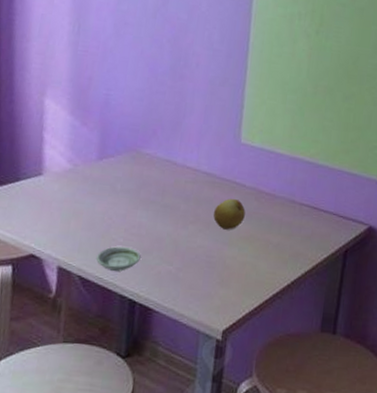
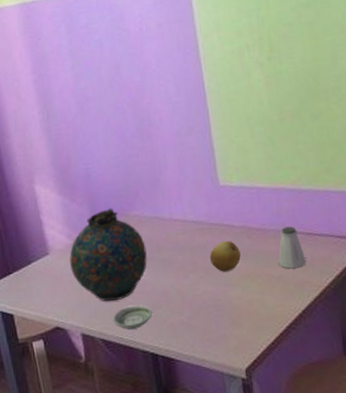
snuff bottle: none [63,140,151,239] -> present [70,208,147,302]
saltshaker: none [280,197,307,240] -> present [278,226,306,269]

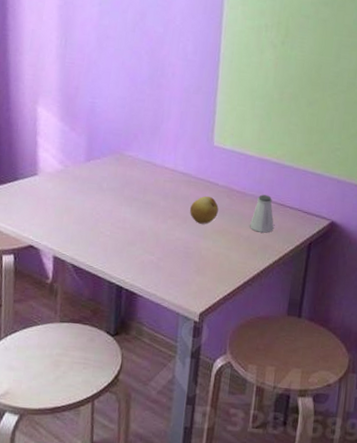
snuff bottle: present [70,208,147,302] -> none [56,144,134,232]
saucer: present [112,305,152,329] -> none [86,238,126,261]

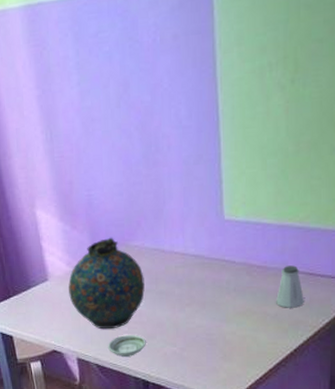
snuff bottle: none [56,144,134,232] -> present [68,237,145,330]
saucer: none [86,238,126,261] -> present [107,335,146,357]
fruit: present [189,195,219,224] -> none [207,276,238,307]

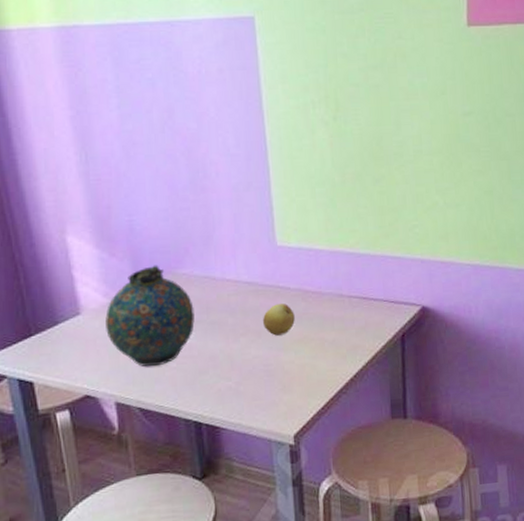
saucer: present [107,335,146,357] -> none [152,371,198,397]
fruit: none [207,276,238,307] -> present [262,303,295,336]
saltshaker: present [276,265,304,308] -> none [333,290,360,333]

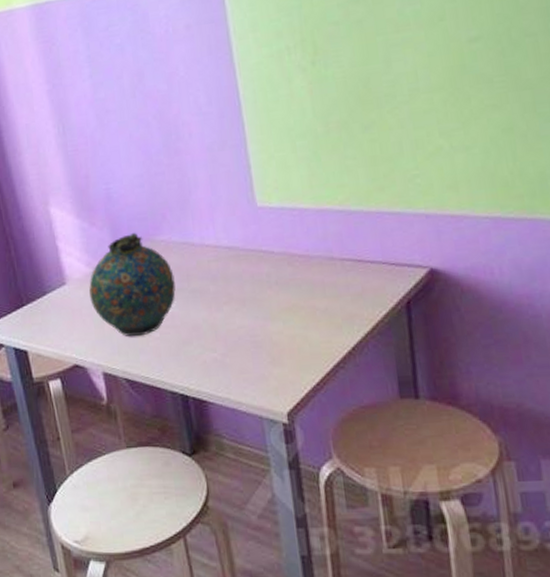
fruit: present [262,303,295,336] -> none [245,268,282,304]

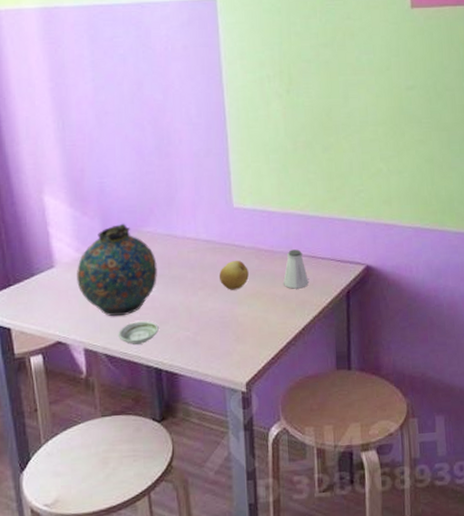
saucer: none [137,341,182,368] -> present [117,321,159,345]
fruit: none [245,268,282,304] -> present [218,260,249,290]
saltshaker: none [324,252,356,301] -> present [283,249,309,289]

